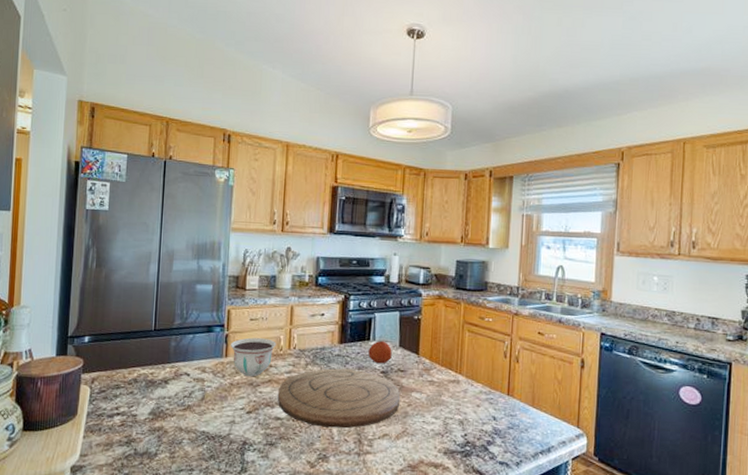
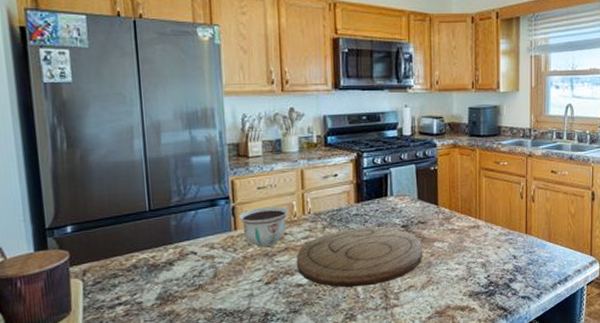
fruit: present [368,340,392,364] -> none [387,195,411,219]

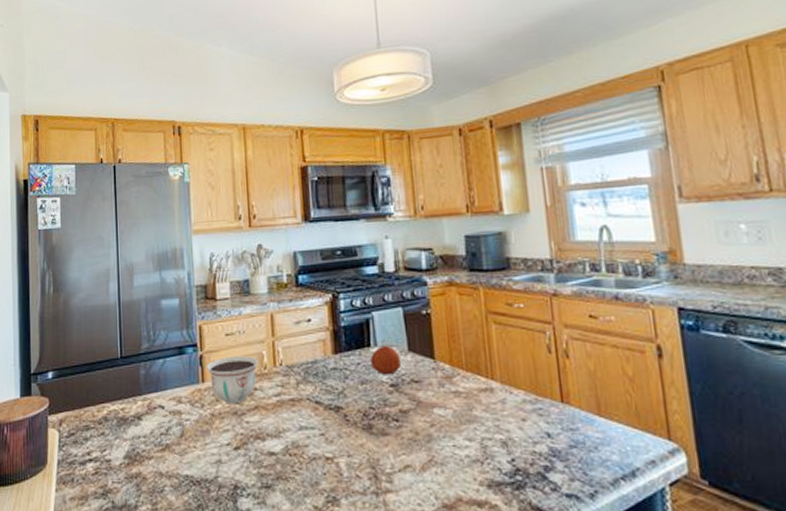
cutting board: present [296,227,423,288] -> none [267,385,420,461]
fruit: none [387,195,411,219] -> present [370,345,401,375]

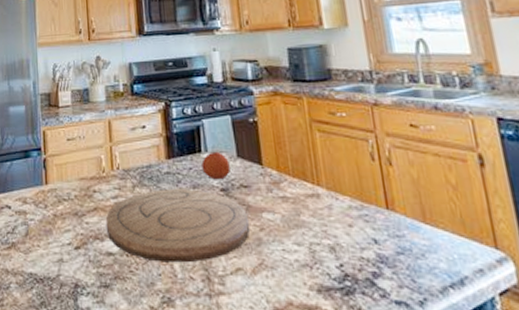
bowl: present [206,356,259,404] -> none [49,160,98,206]
cutting board: none [267,385,420,461] -> present [105,189,250,263]

